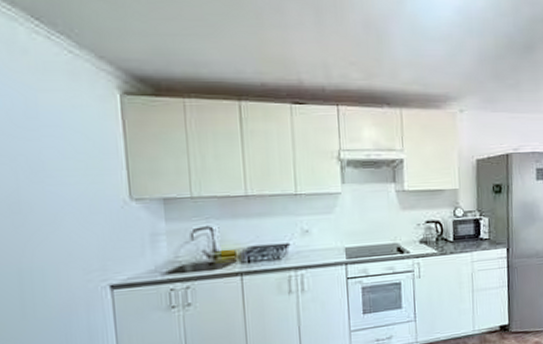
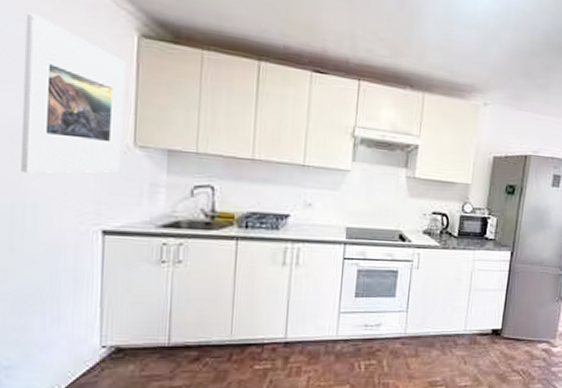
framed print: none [9,87,119,241] -> present [21,13,127,174]

